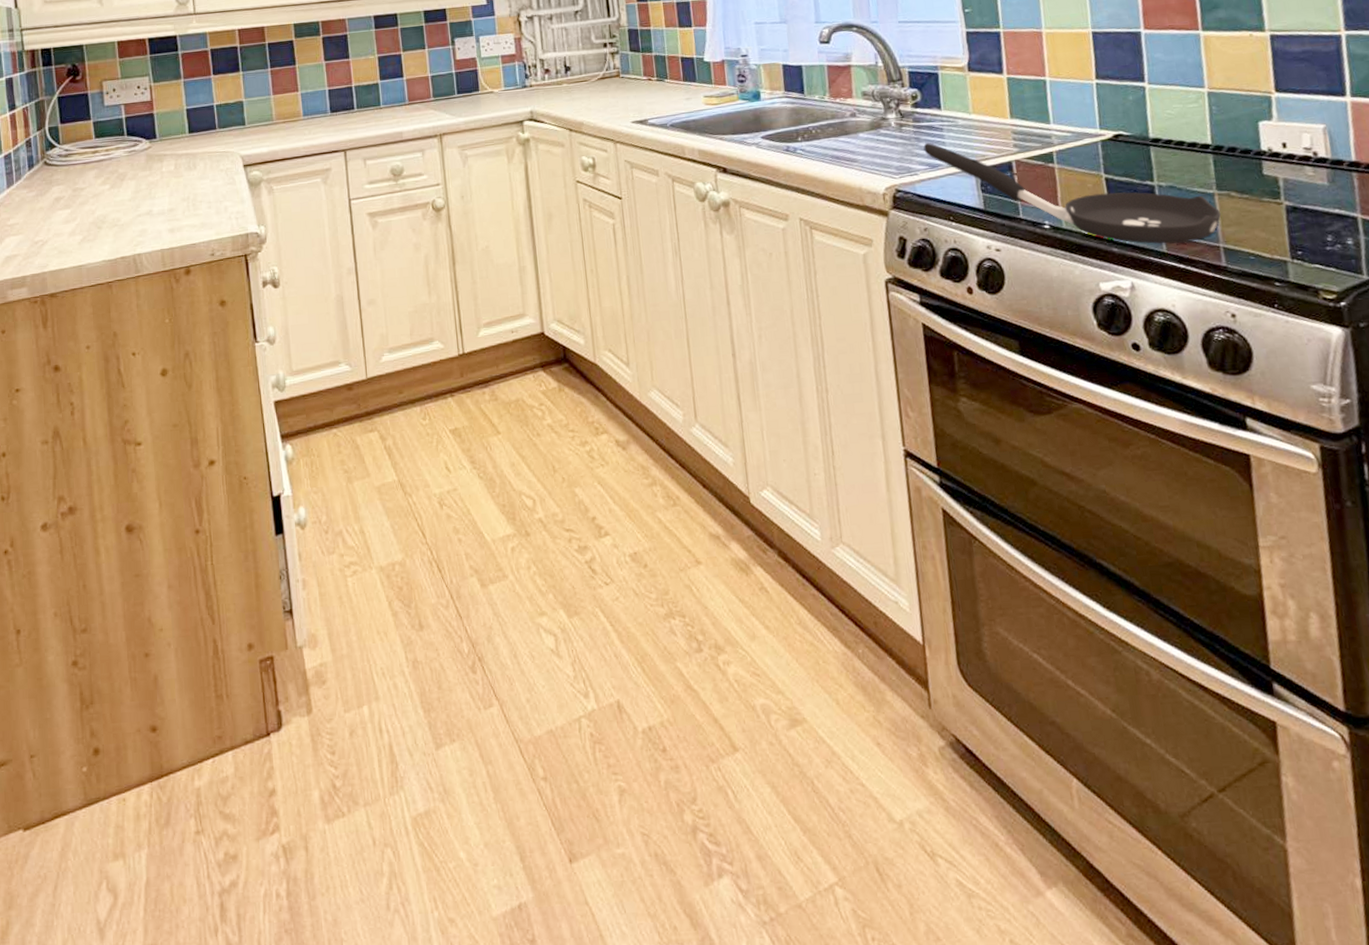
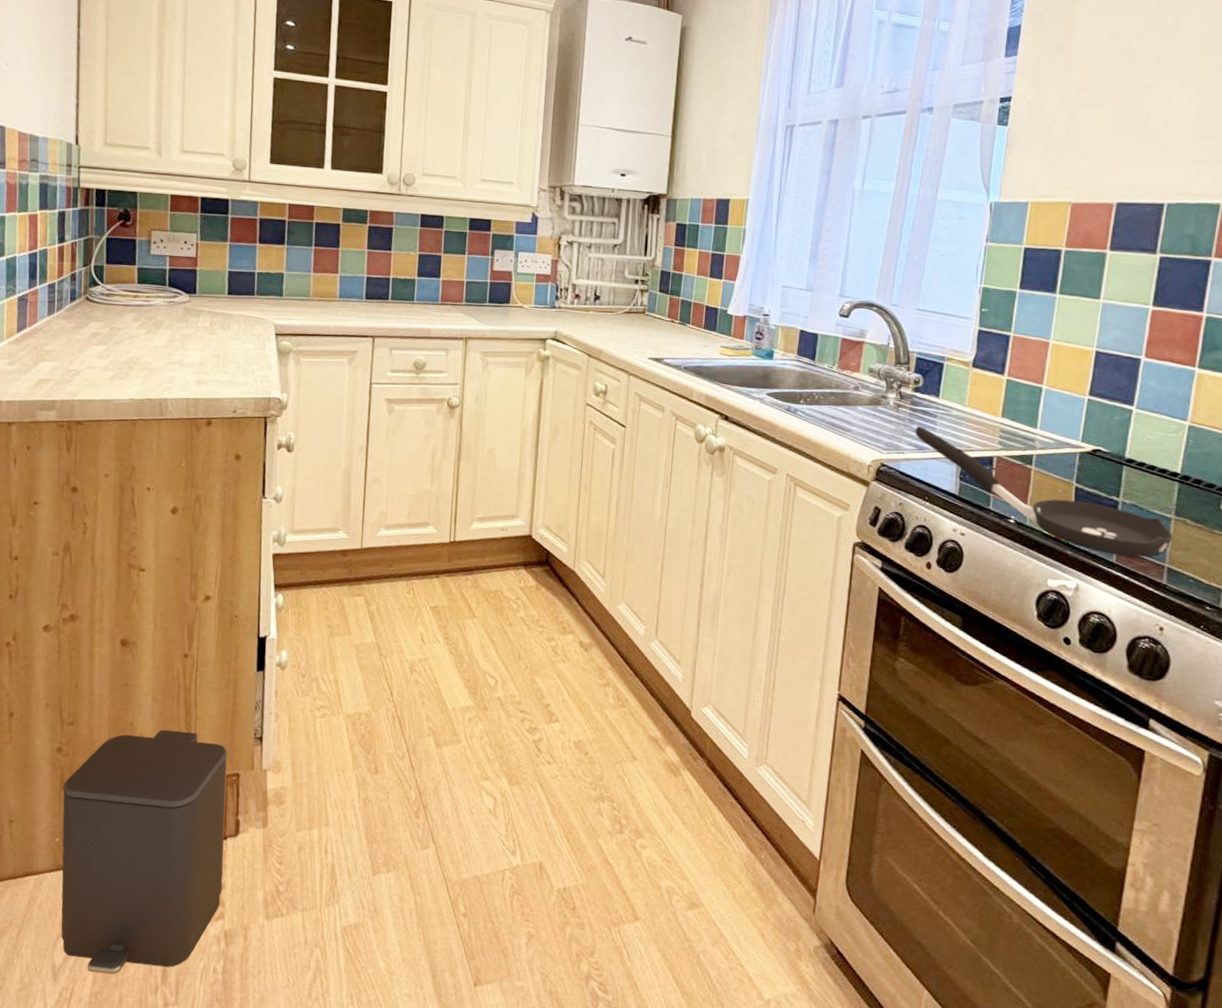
pedal bin: none [83,617,273,922] -> present [61,729,228,975]

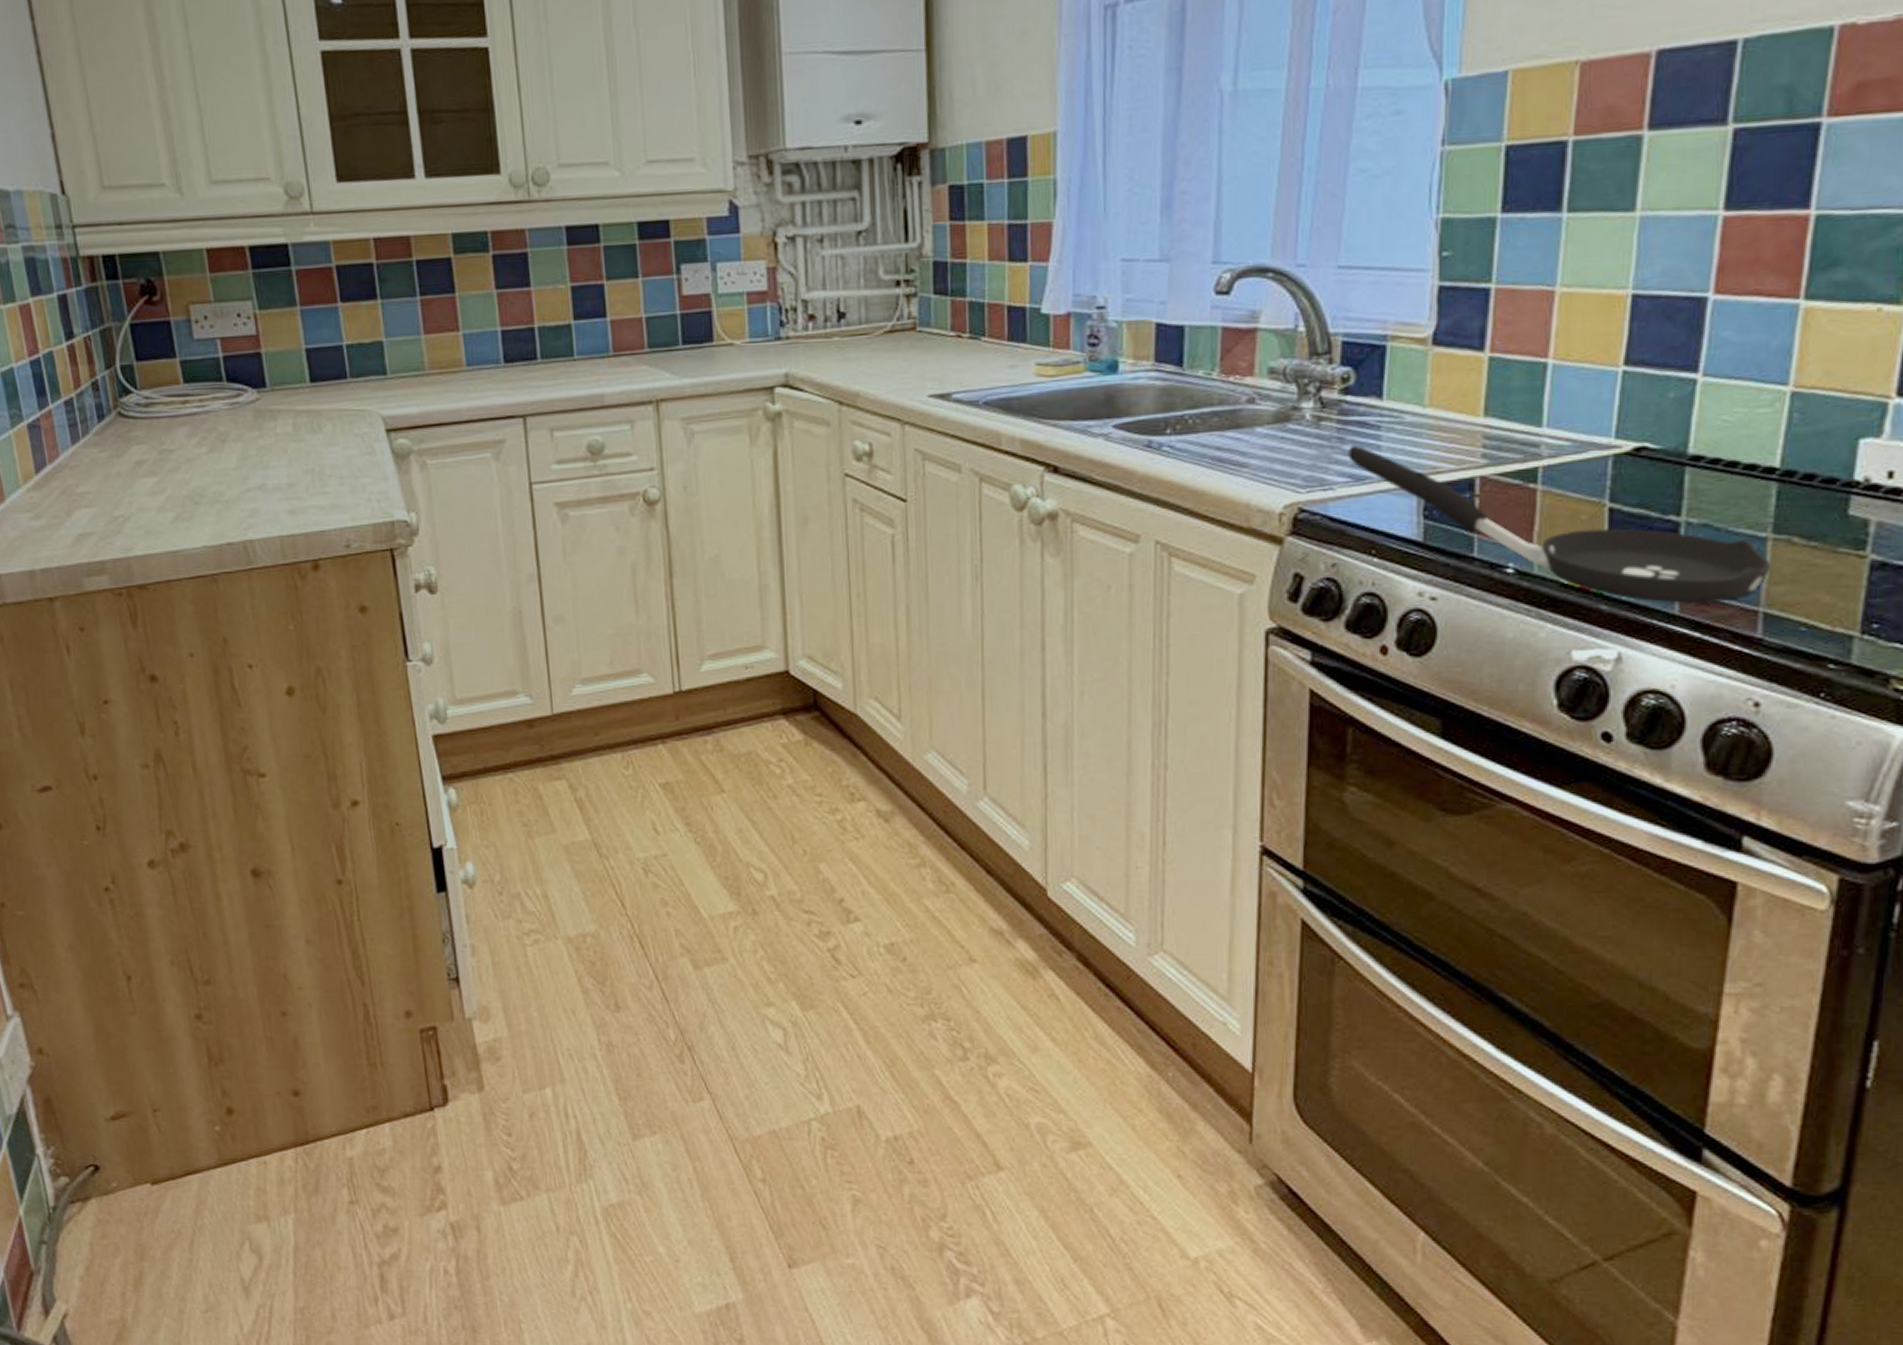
pedal bin: present [61,729,228,975] -> none [212,979,439,1286]

